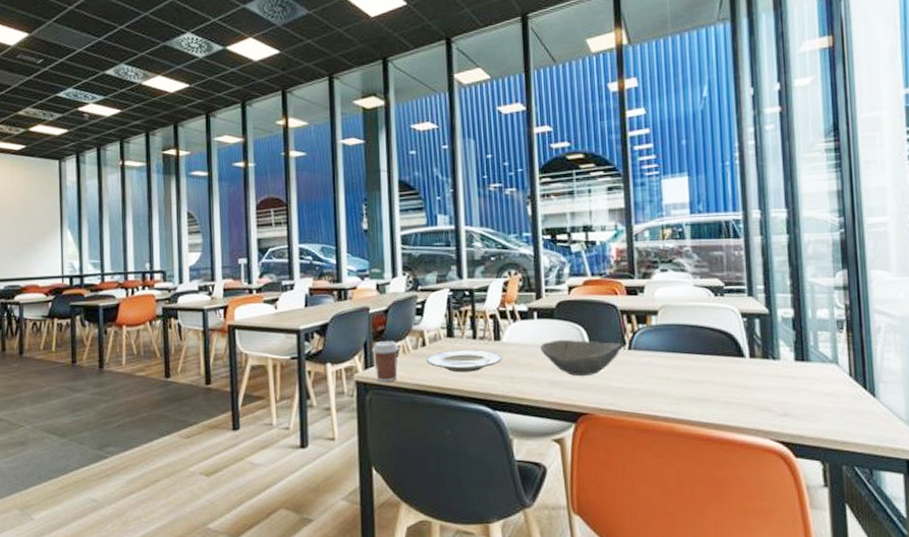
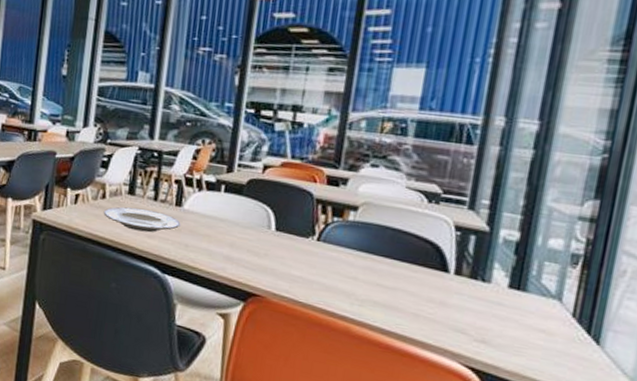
coffee cup: present [371,341,399,382] -> none [52,186,79,226]
bowl: present [540,339,622,377] -> none [222,216,311,259]

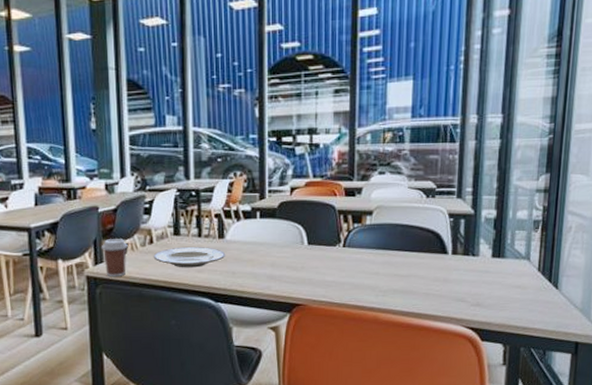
coffee cup: none [52,186,79,226] -> present [101,239,128,276]

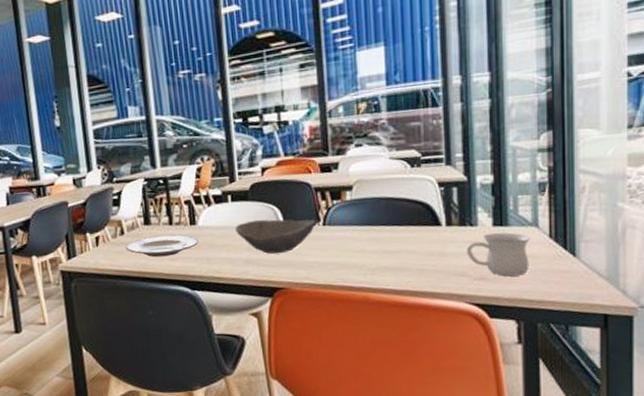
coffee cup: present [101,239,128,276] -> none [73,231,100,270]
bowl: none [262,237,337,272] -> present [235,219,316,254]
mug: none [467,263,522,304] -> present [467,232,530,277]

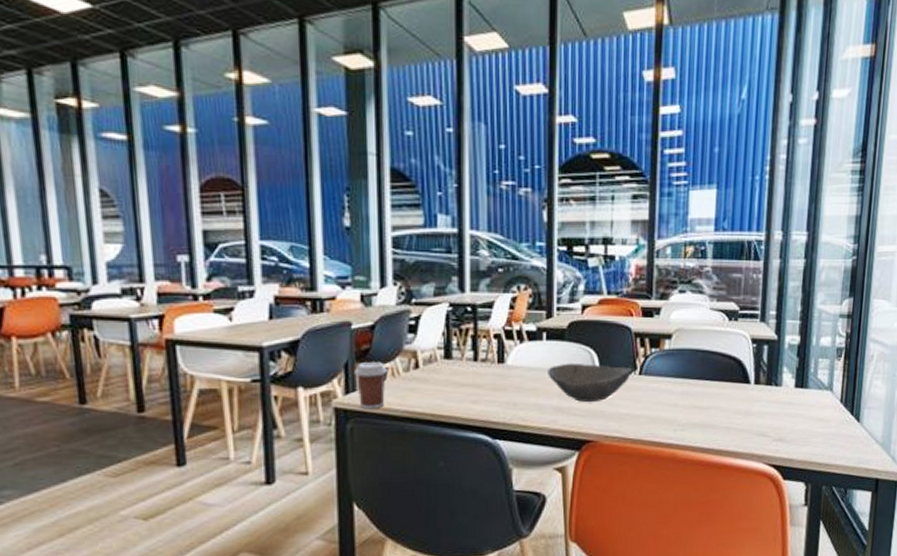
coffee cup: none [73,231,100,270] -> present [353,362,388,408]
plate: present [125,234,199,258] -> none [418,372,506,398]
mug: present [467,232,530,277] -> none [770,394,825,439]

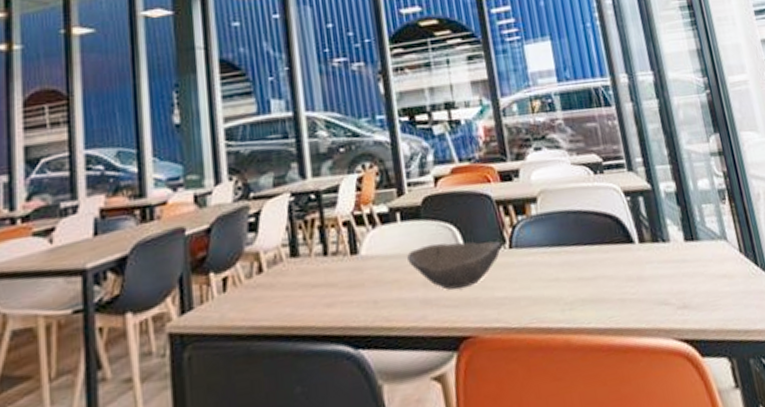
coffee cup: present [353,362,388,408] -> none [189,270,228,330]

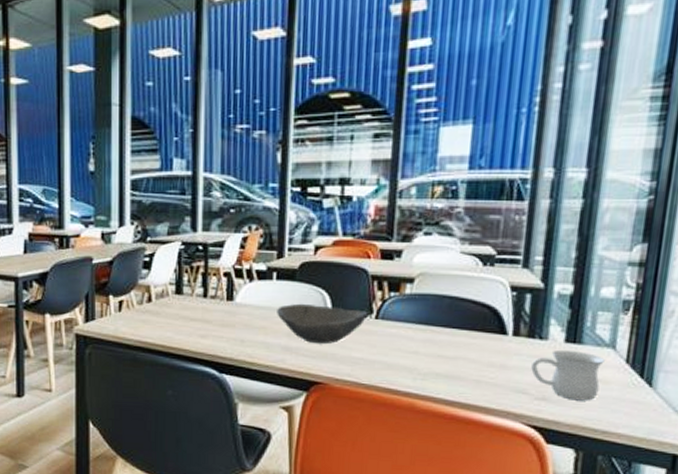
mug: none [663,248,729,303] -> present [531,349,605,401]

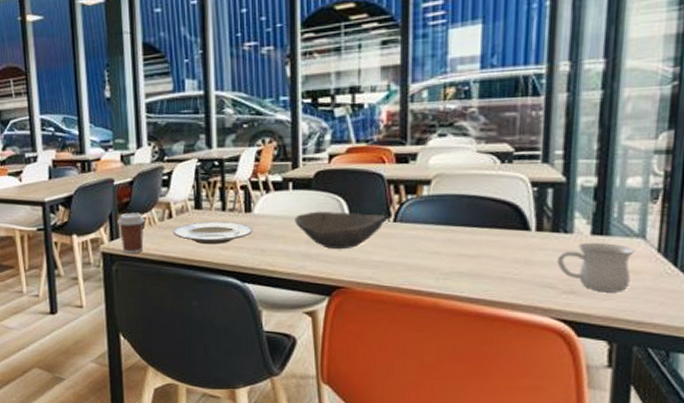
coffee cup: none [93,294,123,336] -> present [116,213,145,253]
plate: none [151,307,234,332] -> present [172,221,253,245]

